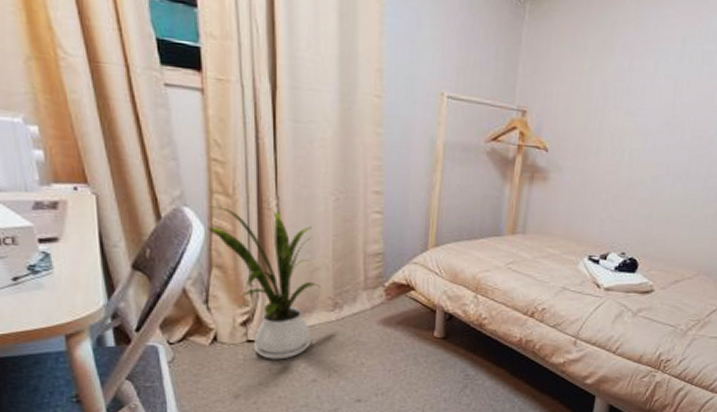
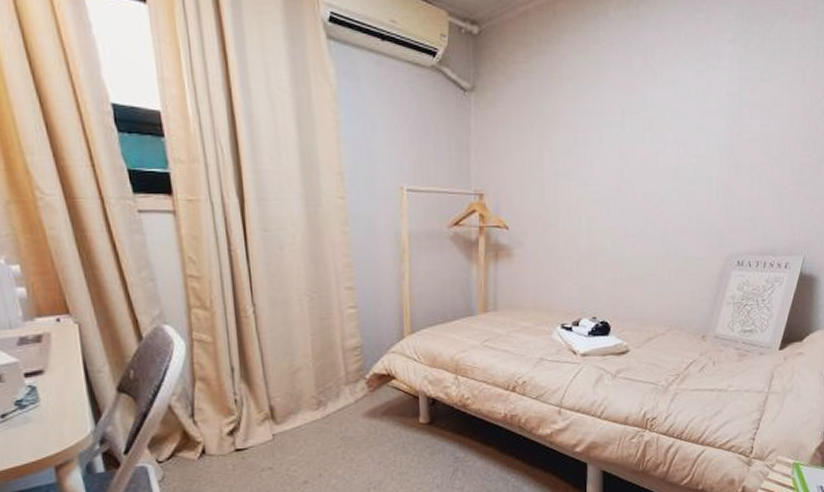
house plant: present [208,206,321,360] -> none [188,318,303,466]

